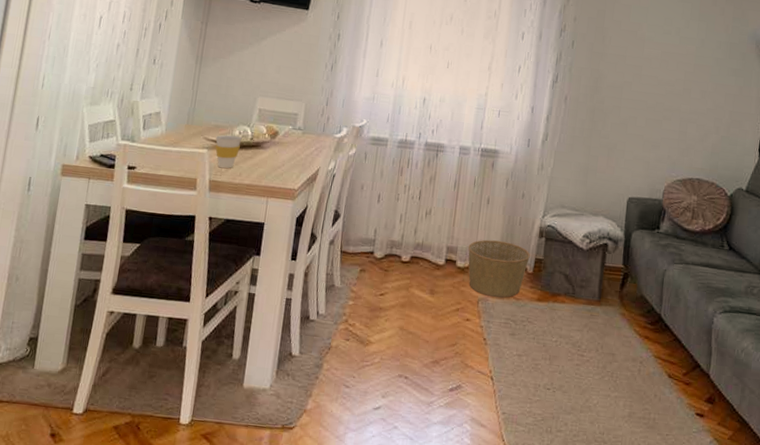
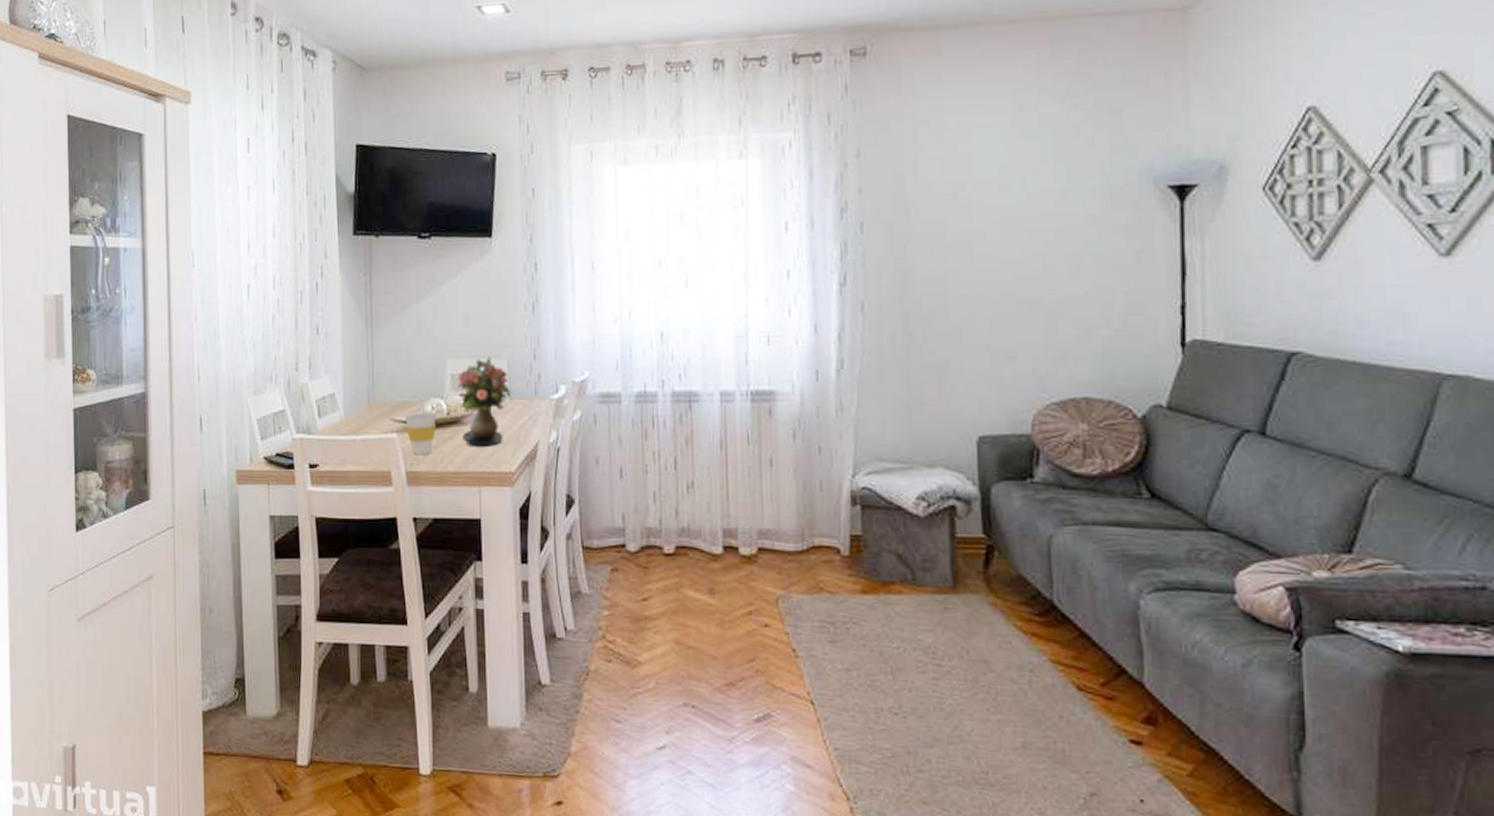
bouquet: none [260,98,305,168] -> present [457,356,512,446]
basket: present [468,239,530,298] -> none [751,515,842,592]

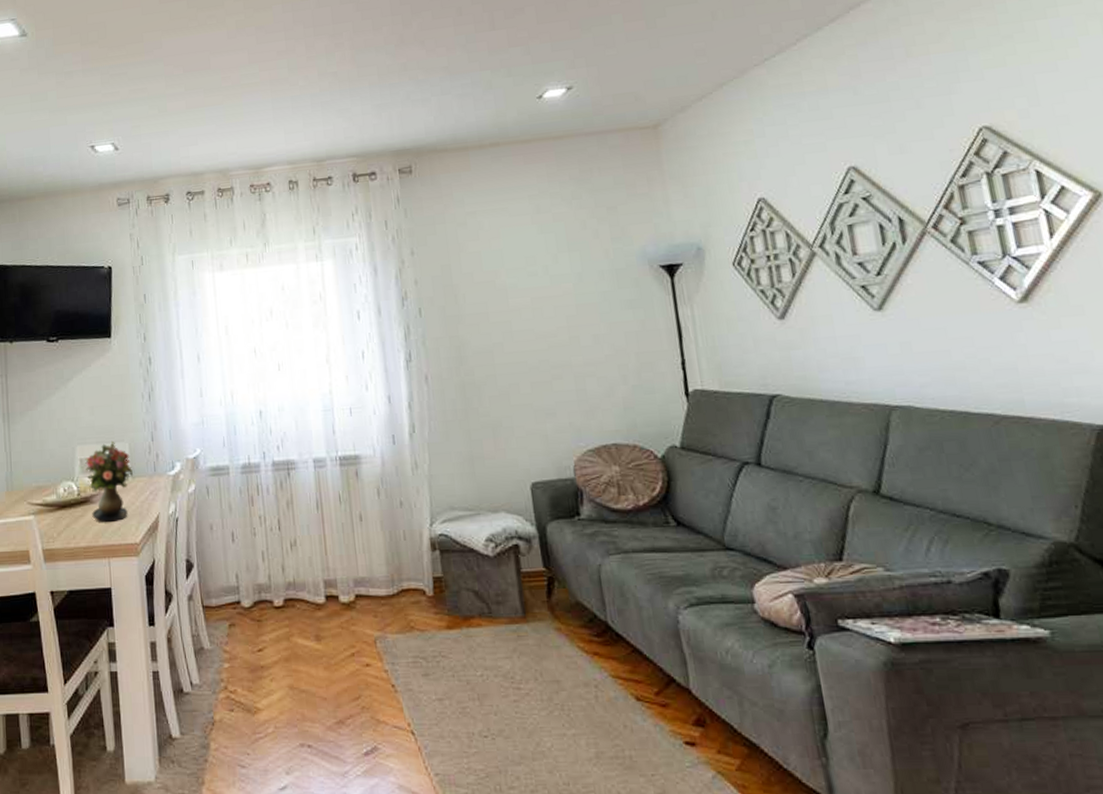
cup: present [405,412,437,455] -> none [40,494,68,534]

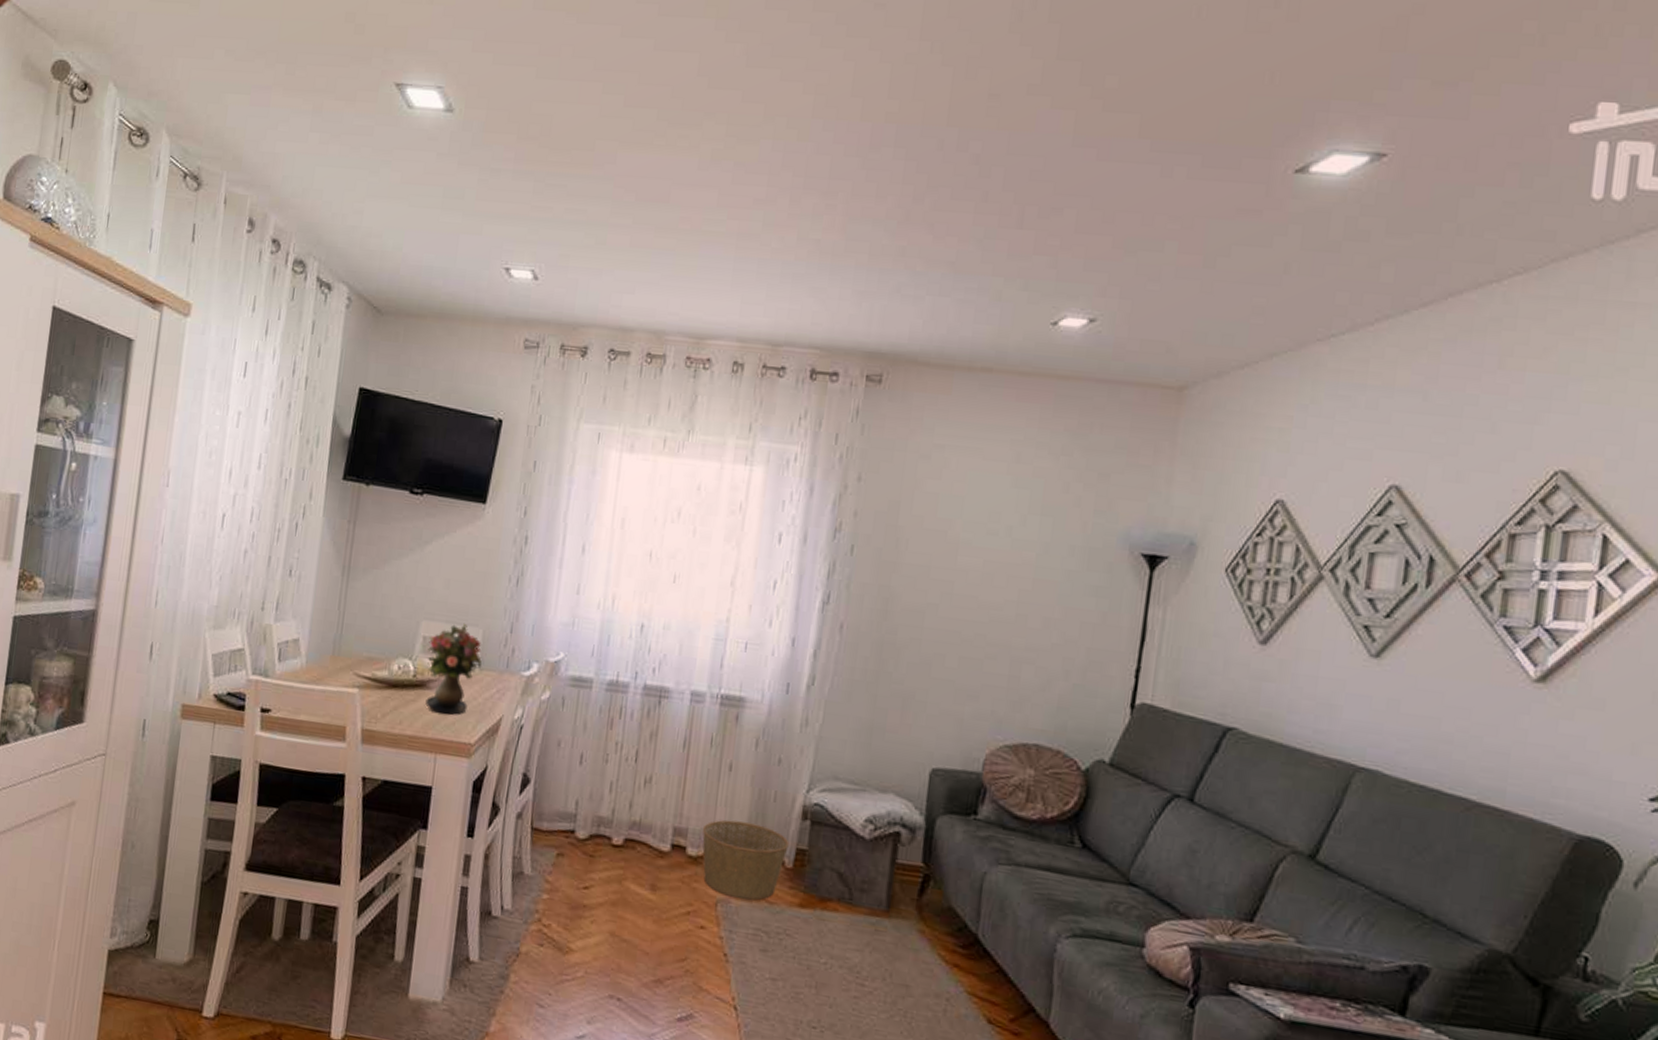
basket: none [348,563,426,632] -> present [702,820,789,901]

